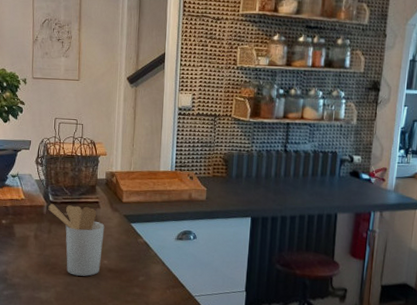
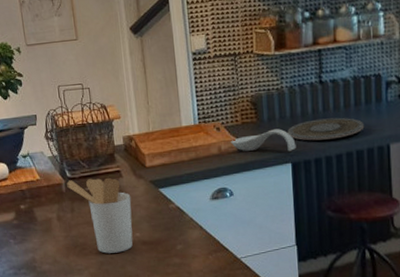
spoon rest: none [201,185,257,207] -> present [231,129,296,151]
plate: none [251,182,318,202] -> present [287,117,365,141]

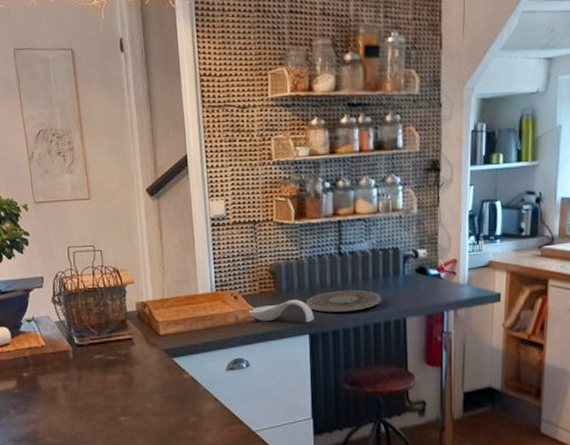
utensil holder: present [67,177,133,254] -> none [74,345,144,425]

